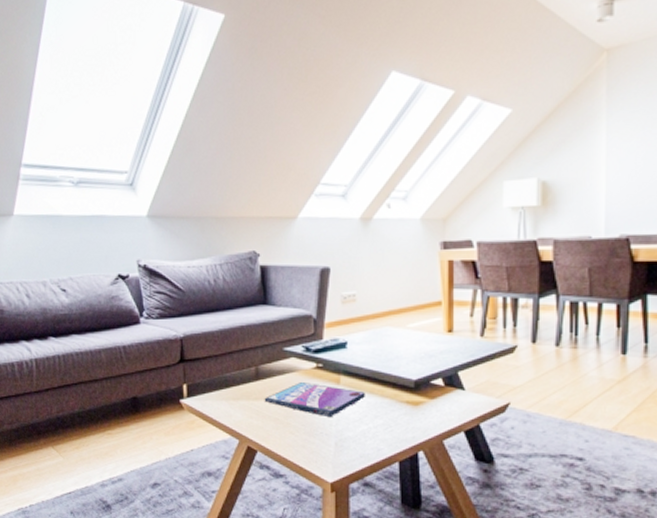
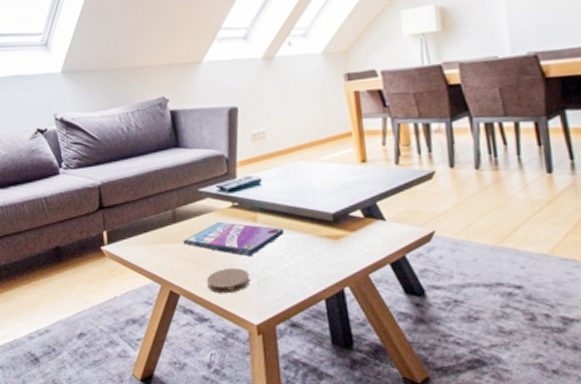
coaster: none [285,428,328,452] -> present [207,268,250,294]

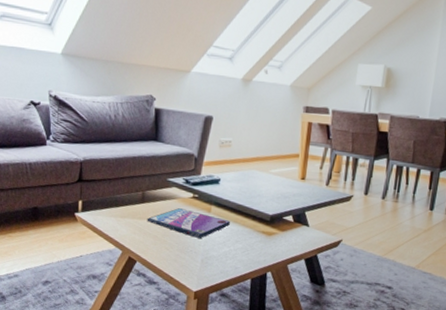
coaster: present [207,268,250,294] -> none [161,245,197,265]

